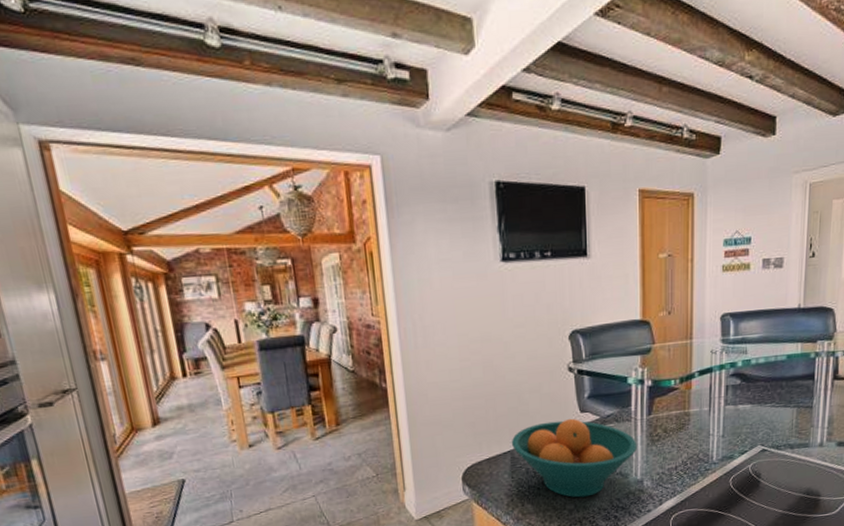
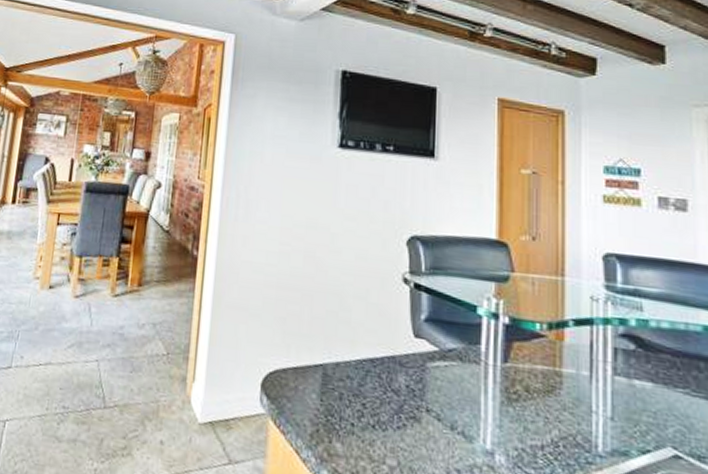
fruit bowl: present [511,418,637,498] -> none [325,338,487,455]

